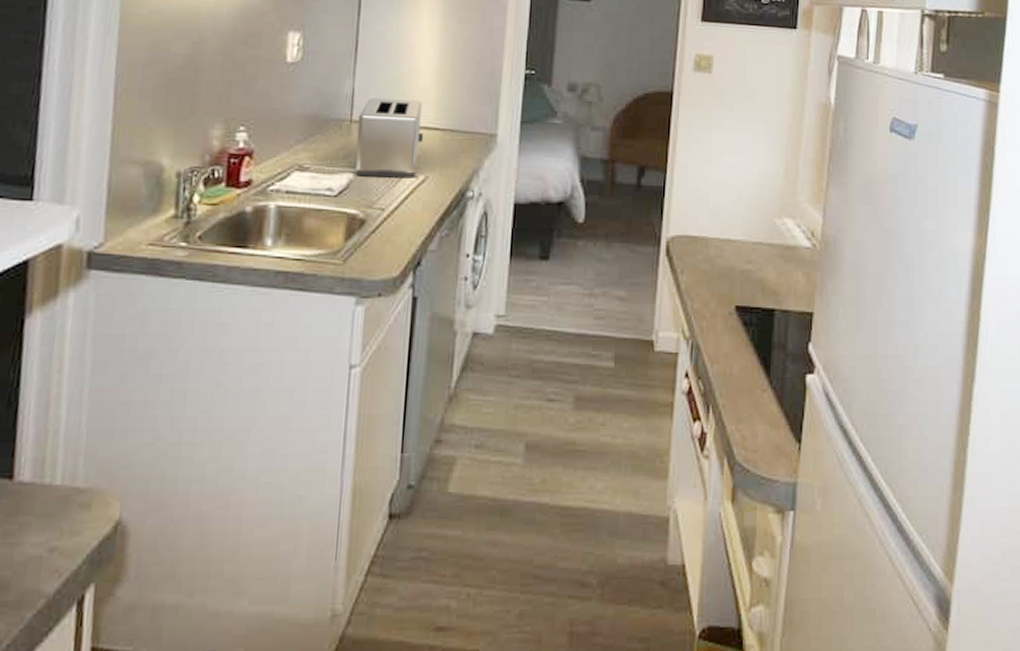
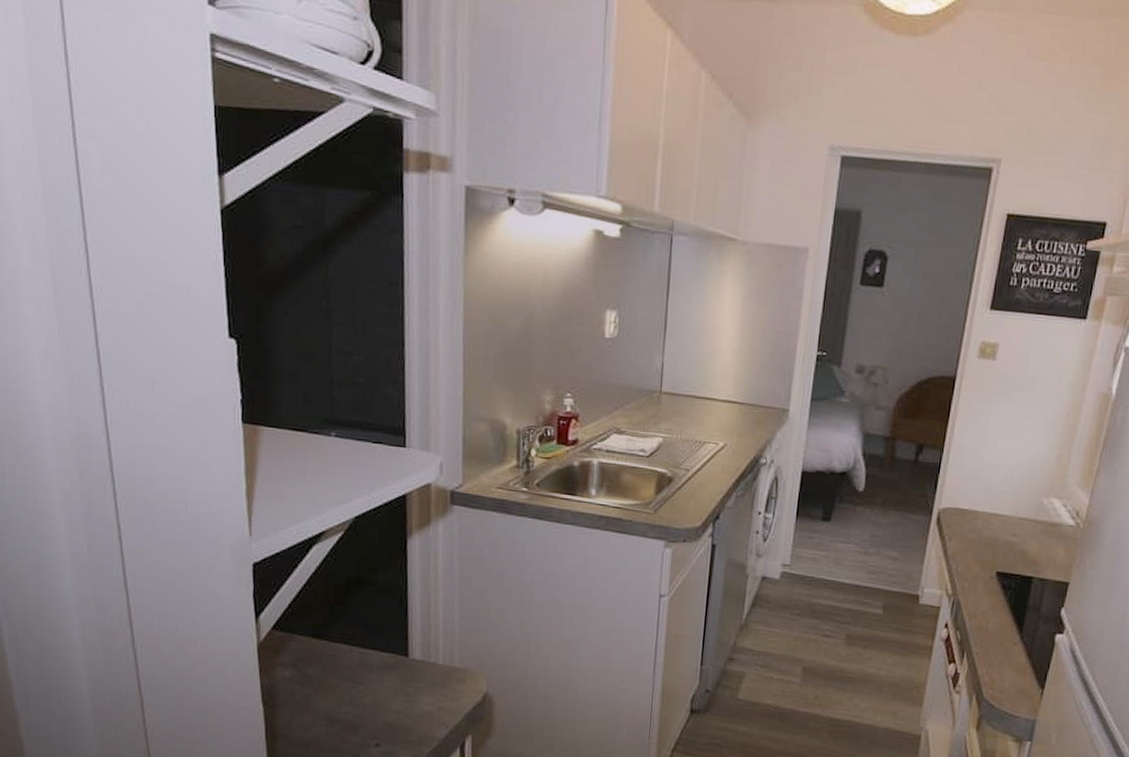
toaster: present [355,98,424,179] -> none [664,372,724,445]

